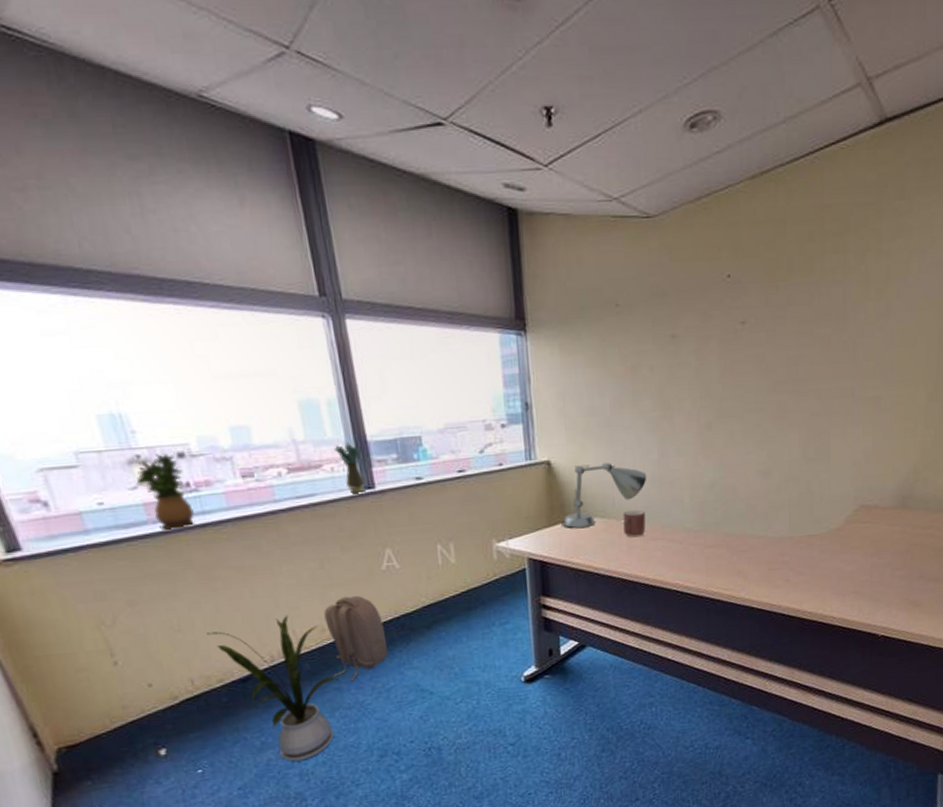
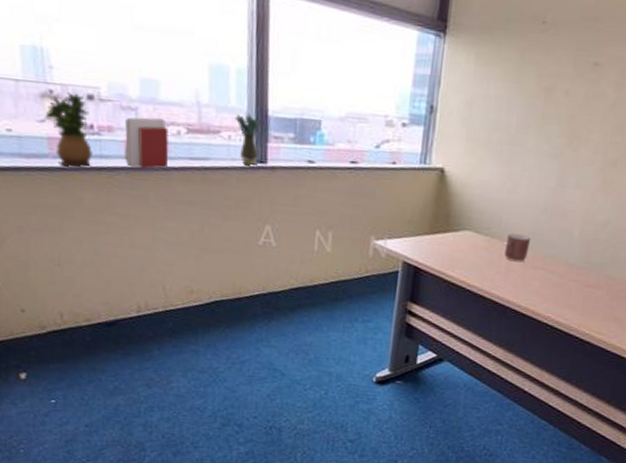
house plant: present [207,614,338,762] -> none [83,270,197,413]
books: none [222,463,274,518] -> present [125,117,168,169]
backpack: present [324,595,388,682] -> none [193,263,250,347]
desk lamp: present [560,462,647,529] -> none [442,178,540,242]

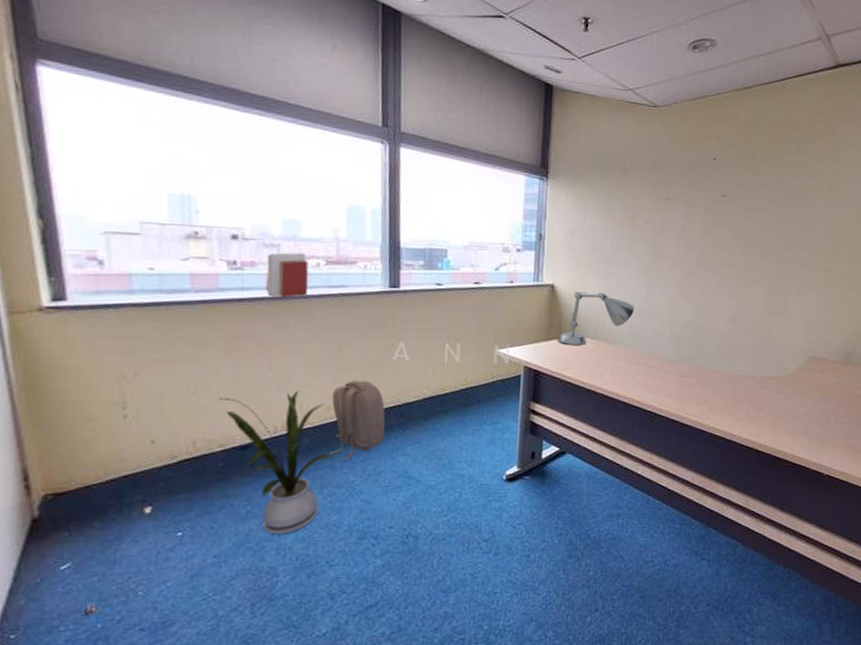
potted plant: present [45,92,92,168] -> none [188,233,234,300]
house plant: none [83,270,197,413] -> present [219,390,333,534]
backpack: none [193,263,250,347] -> present [329,380,385,461]
vase: present [235,112,260,166] -> none [370,245,393,291]
desk lamp: none [442,178,540,242] -> present [556,291,635,346]
mug: present [504,233,531,262] -> none [610,335,631,360]

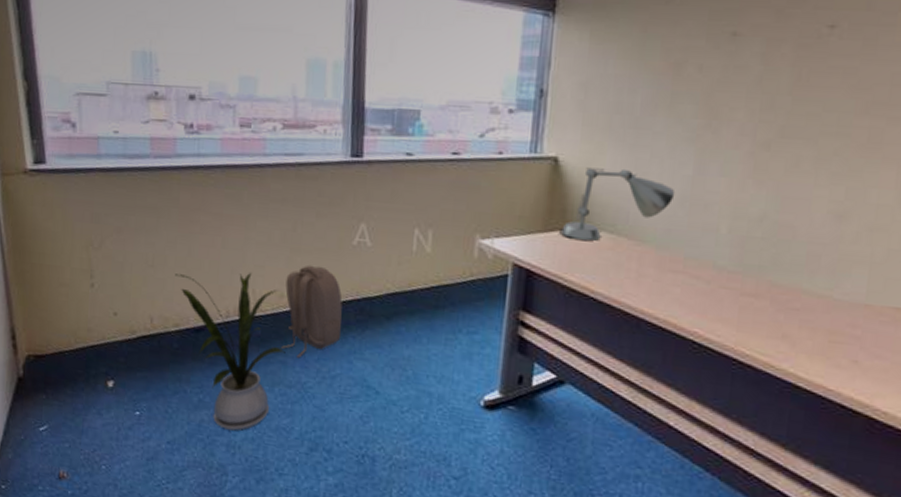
books: present [266,252,309,298] -> none [221,114,265,167]

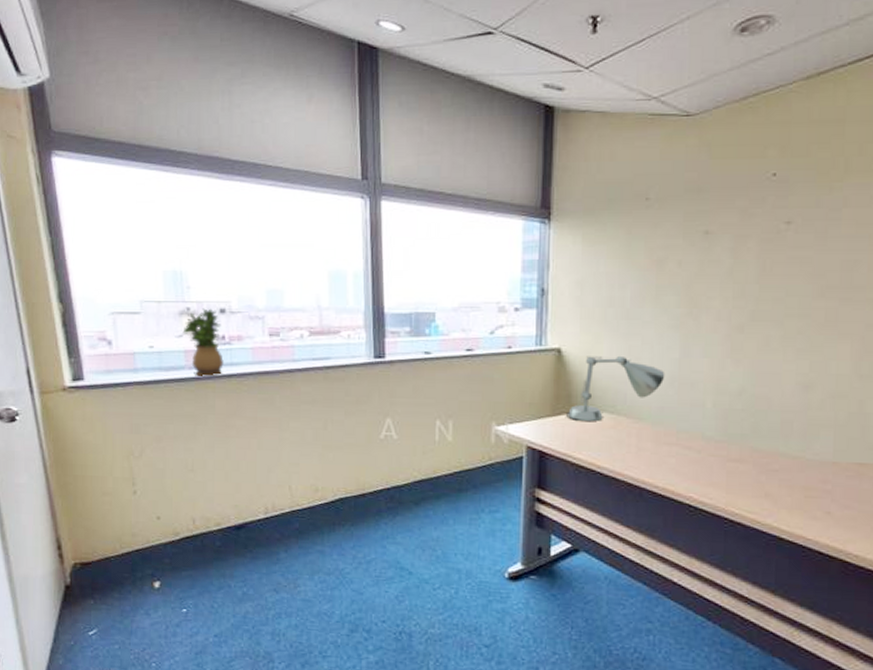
potted plant: none [149,93,191,167] -> present [182,308,224,376]
house plant: present [175,272,285,431] -> none [214,470,323,620]
backpack: present [281,264,343,358] -> none [319,459,374,547]

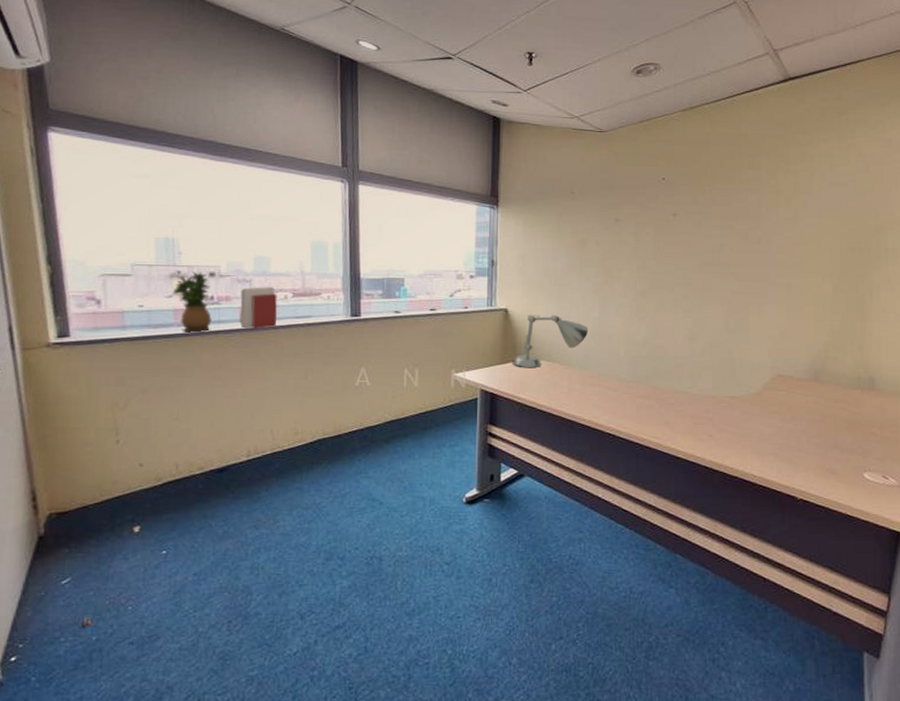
books: none [253,324,292,372] -> present [239,287,277,329]

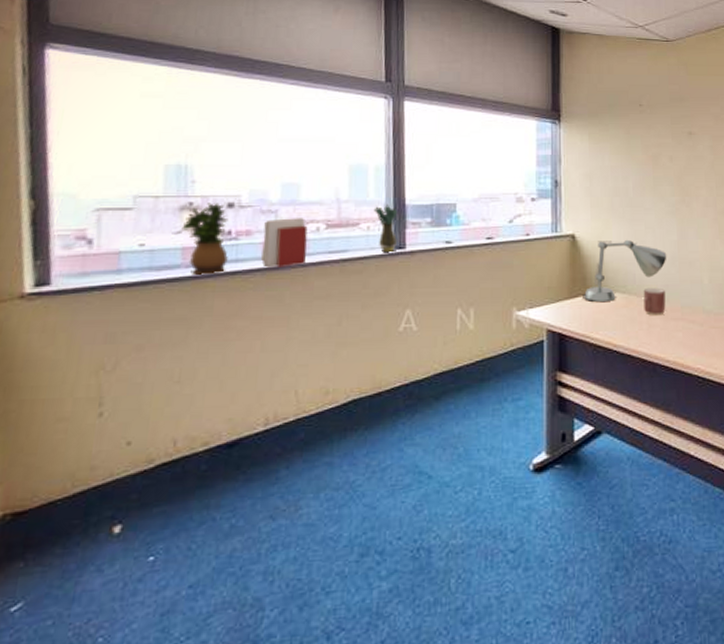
vase: none [333,277,354,320] -> present [373,203,398,253]
mug: none [565,357,586,382] -> present [643,287,666,316]

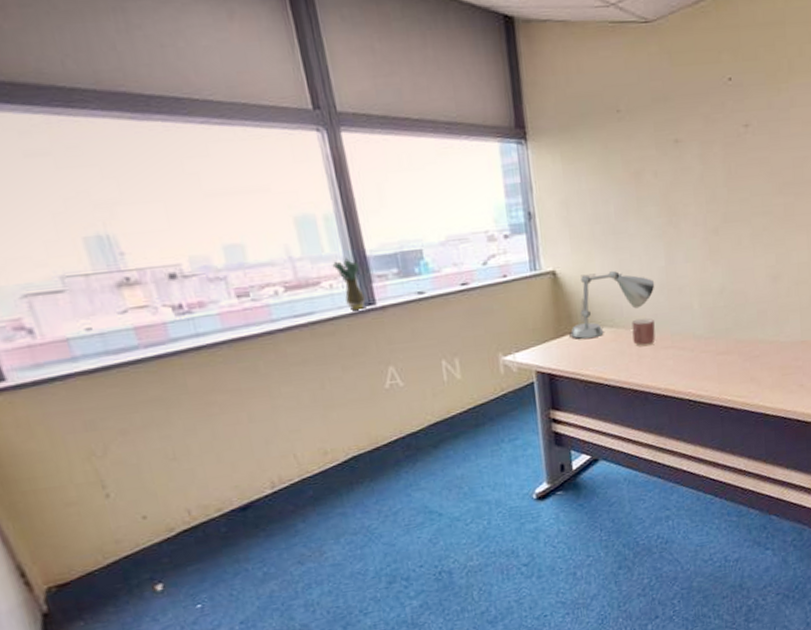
potted plant: present [181,203,229,275] -> none [125,275,188,354]
books: present [261,218,308,268] -> none [215,282,272,339]

